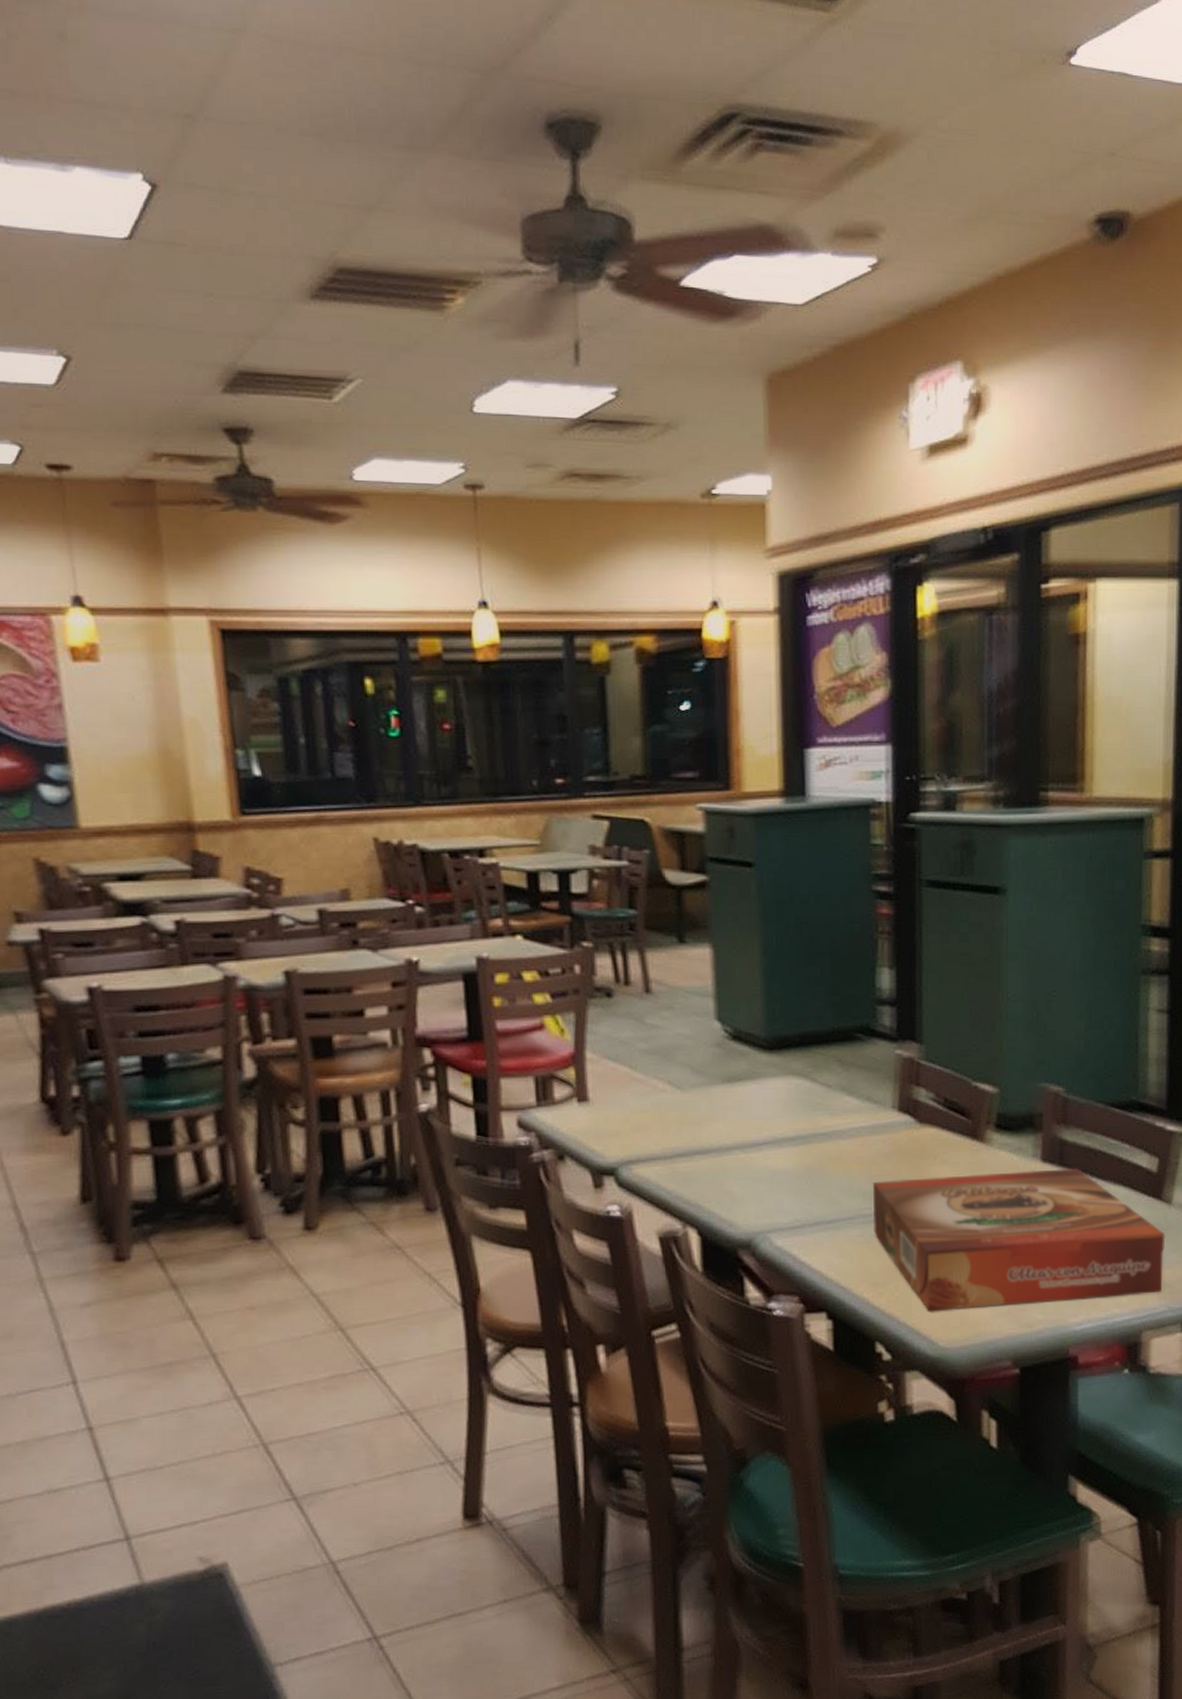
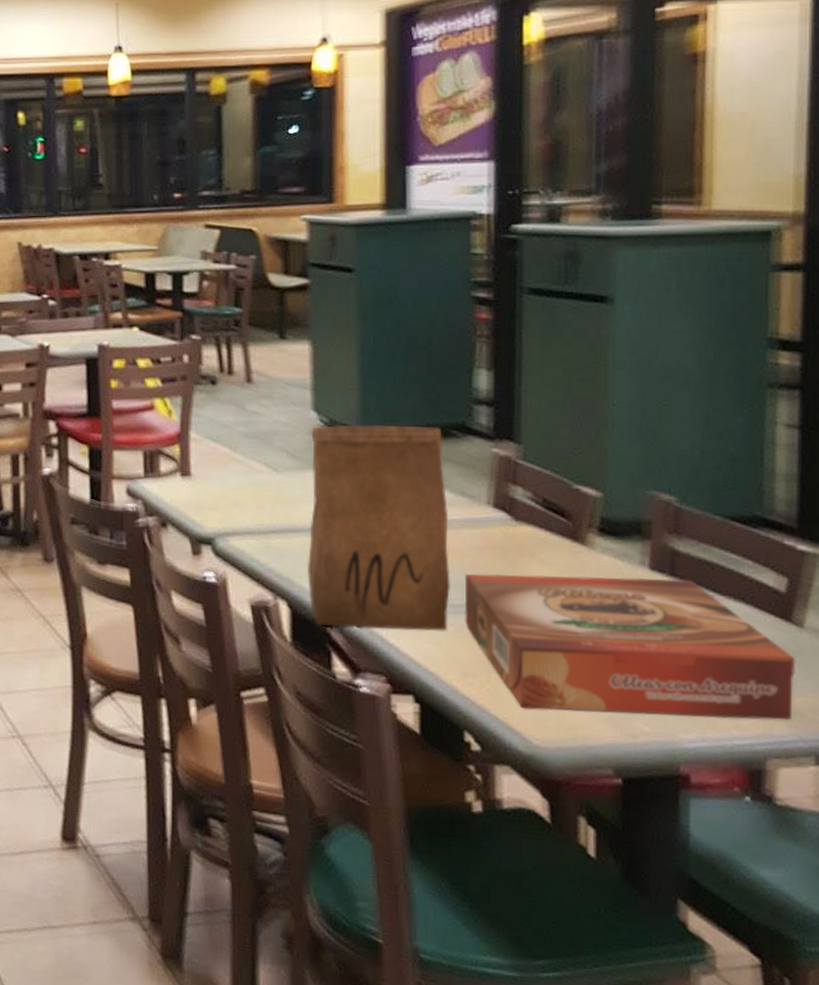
paper bag: none [715,1031,860,1251] -> present [307,425,451,630]

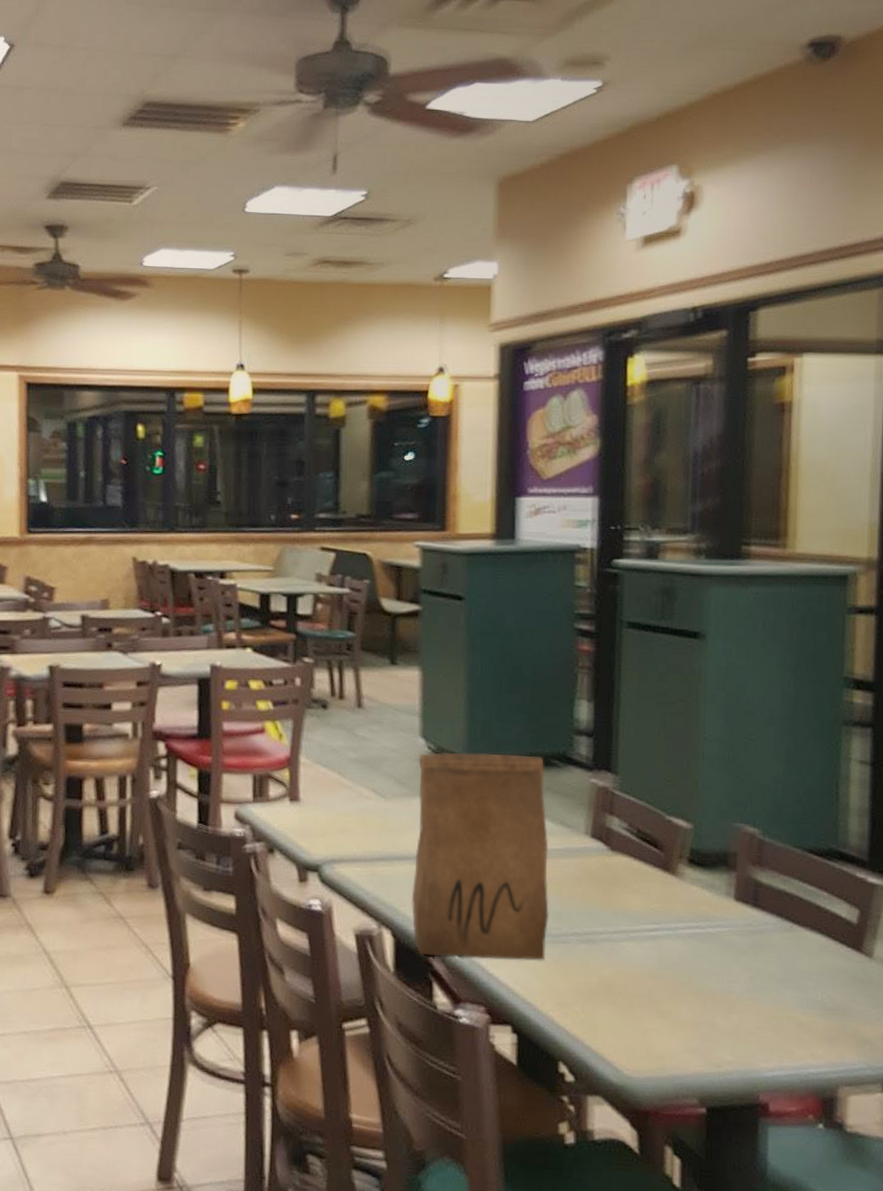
food box: present [464,573,796,720] -> none [561,903,866,1048]

